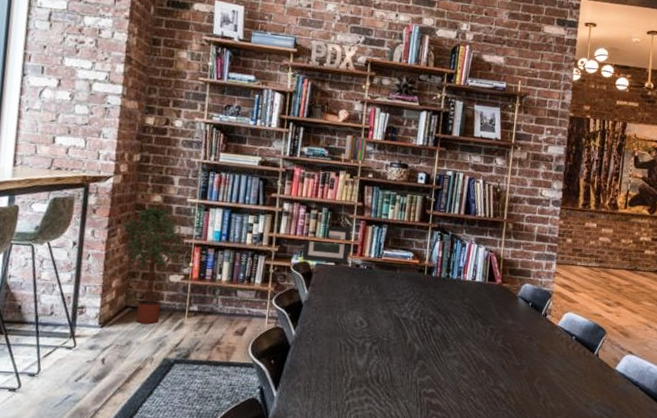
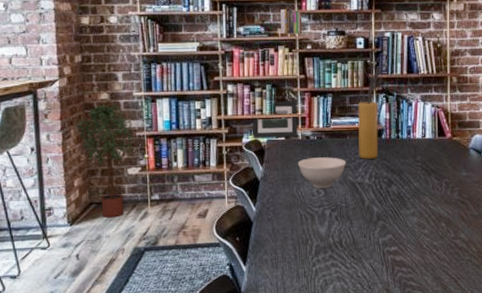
bowl: none [343,287,394,320] -> present [297,157,347,188]
vase: none [407,188,450,296] -> present [354,51,390,159]

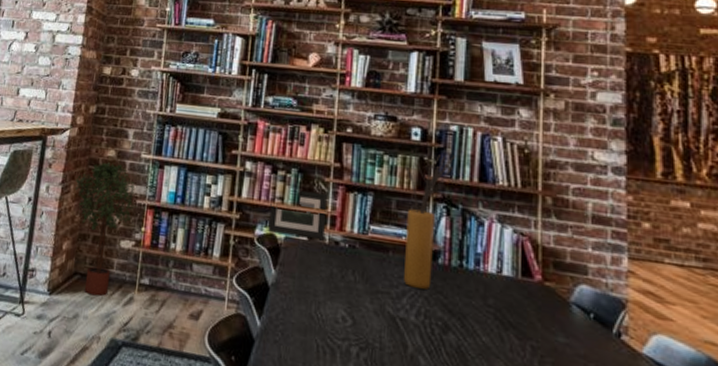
books: present [280,8,303,35] -> none [315,81,345,114]
bowl: present [297,157,347,188] -> none [320,270,386,317]

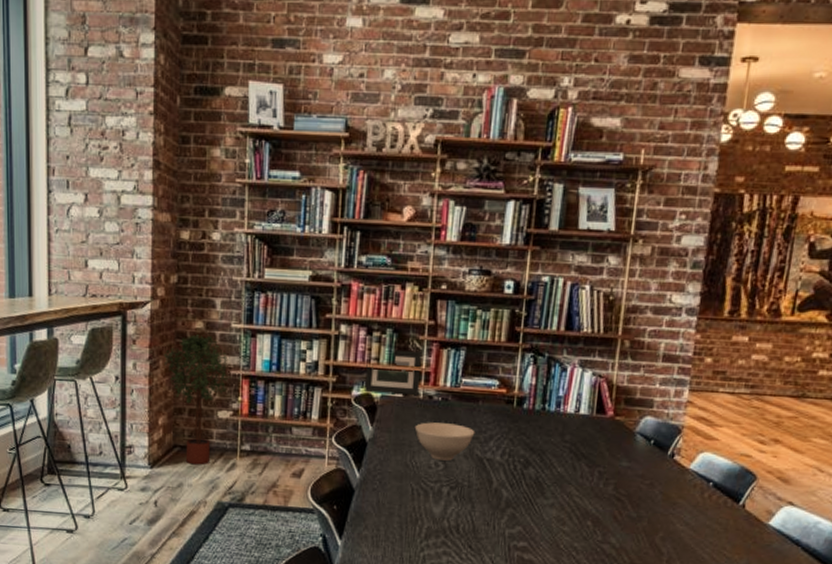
bowl: none [320,270,386,317] -> present [414,422,475,461]
vase: present [404,146,456,289] -> none [491,298,546,432]

